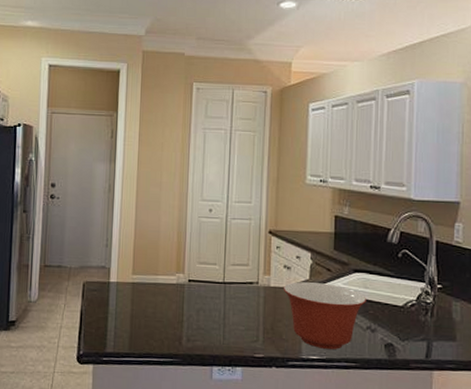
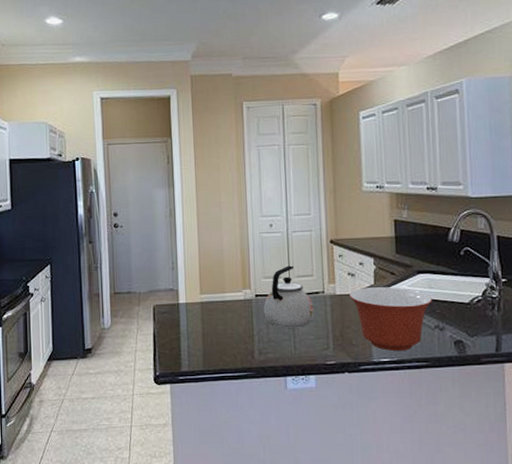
kettle: none [195,253,247,317] -> present [263,265,315,328]

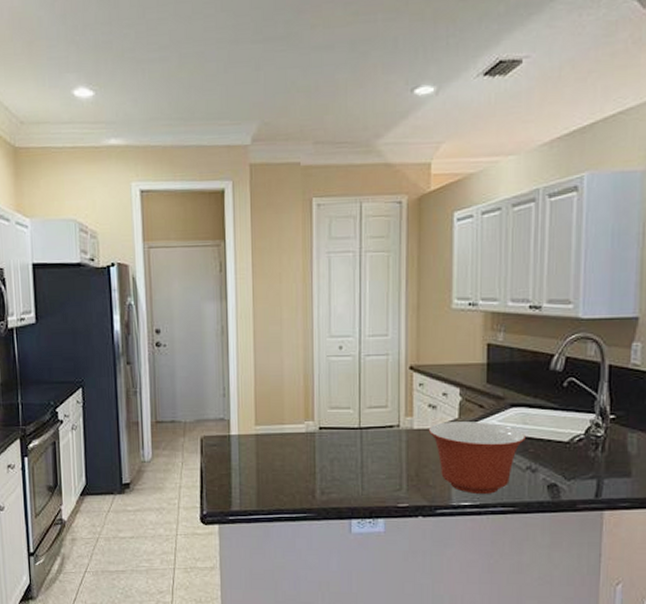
kettle: present [263,265,315,328] -> none [328,394,387,465]

